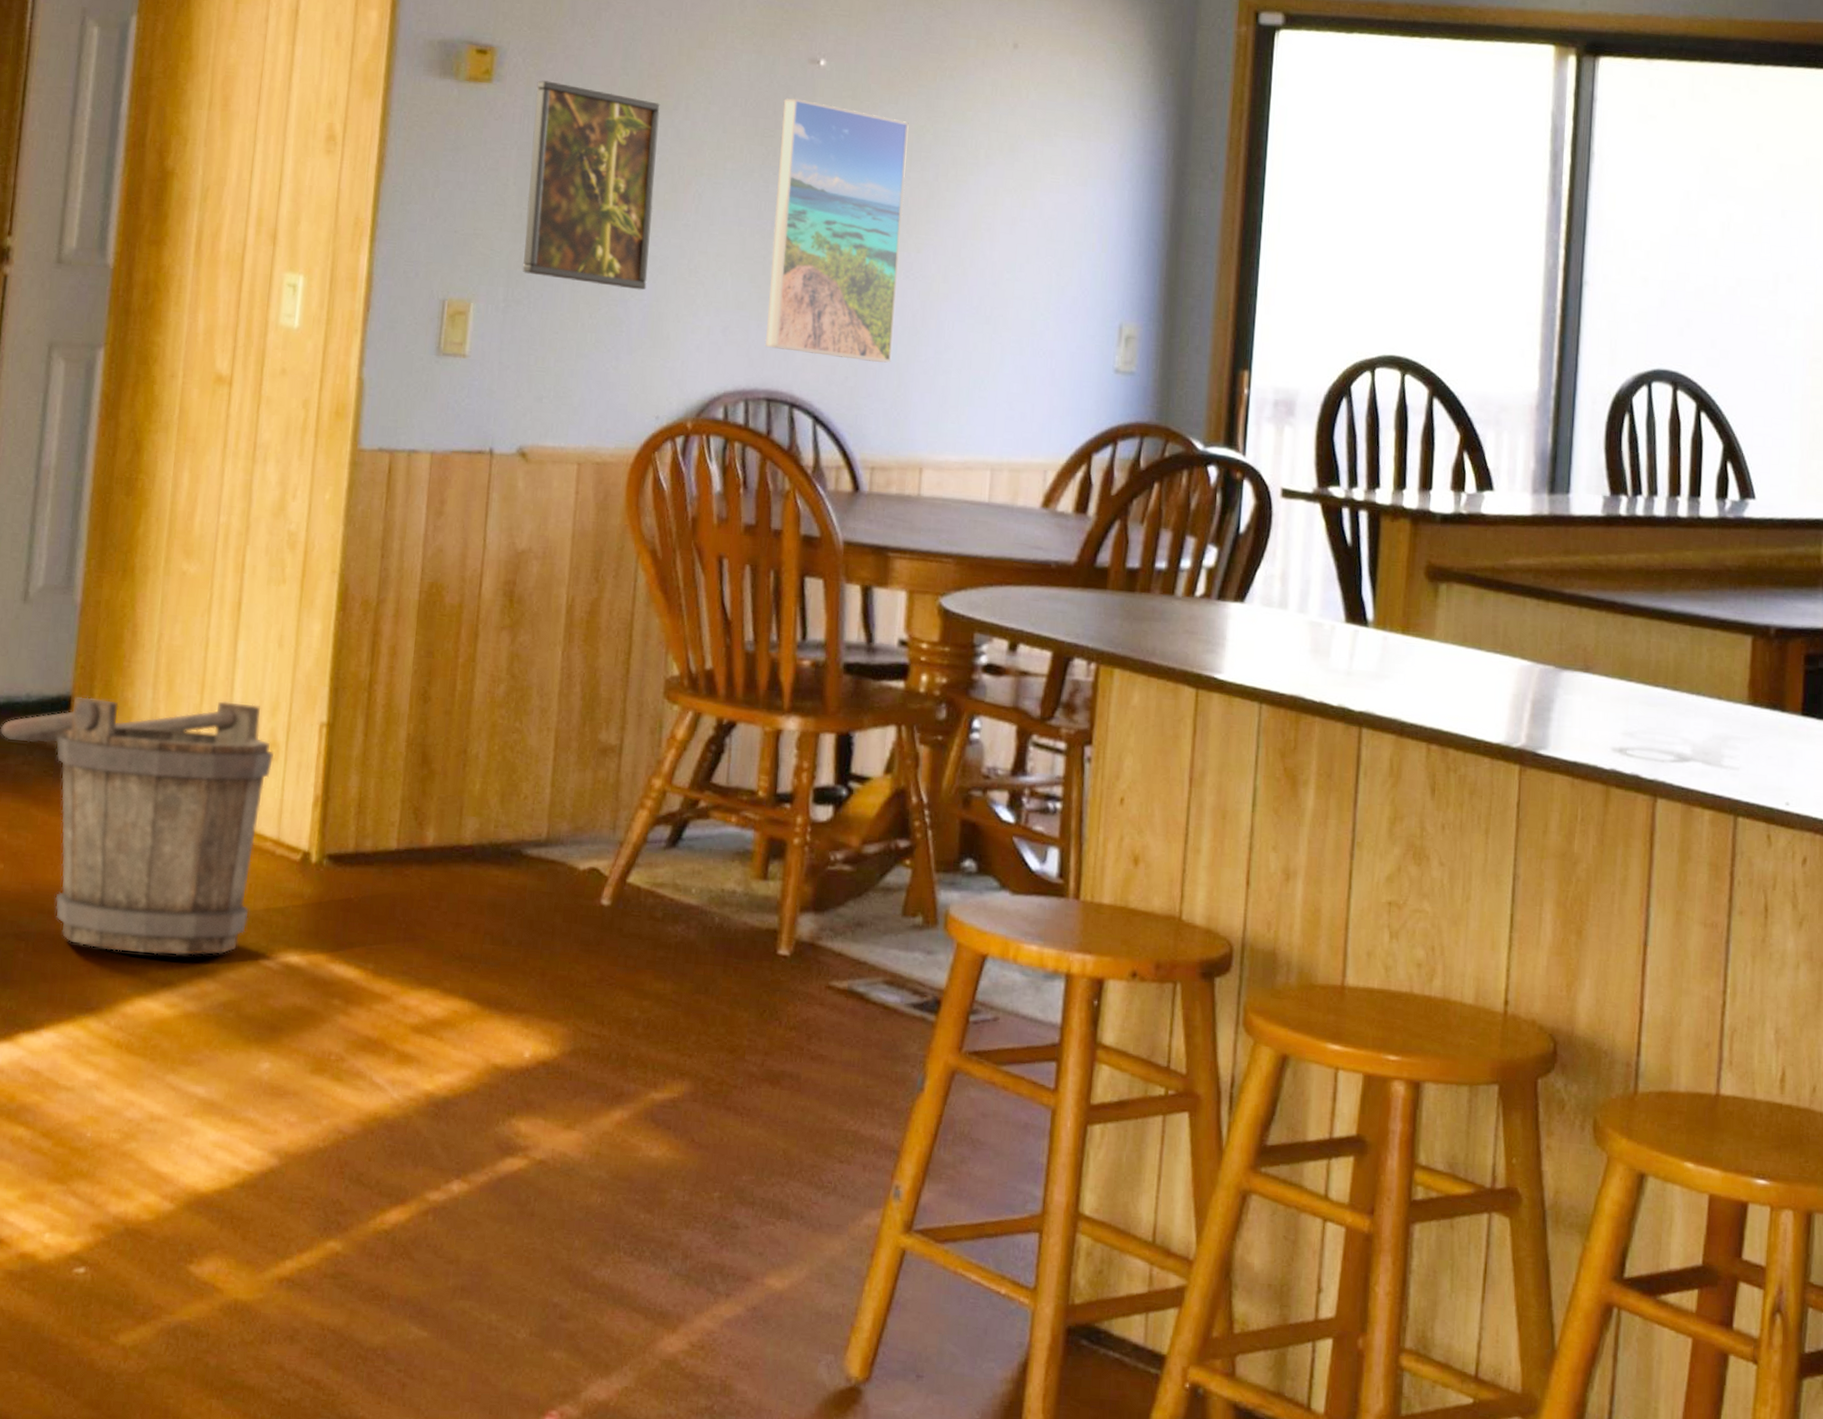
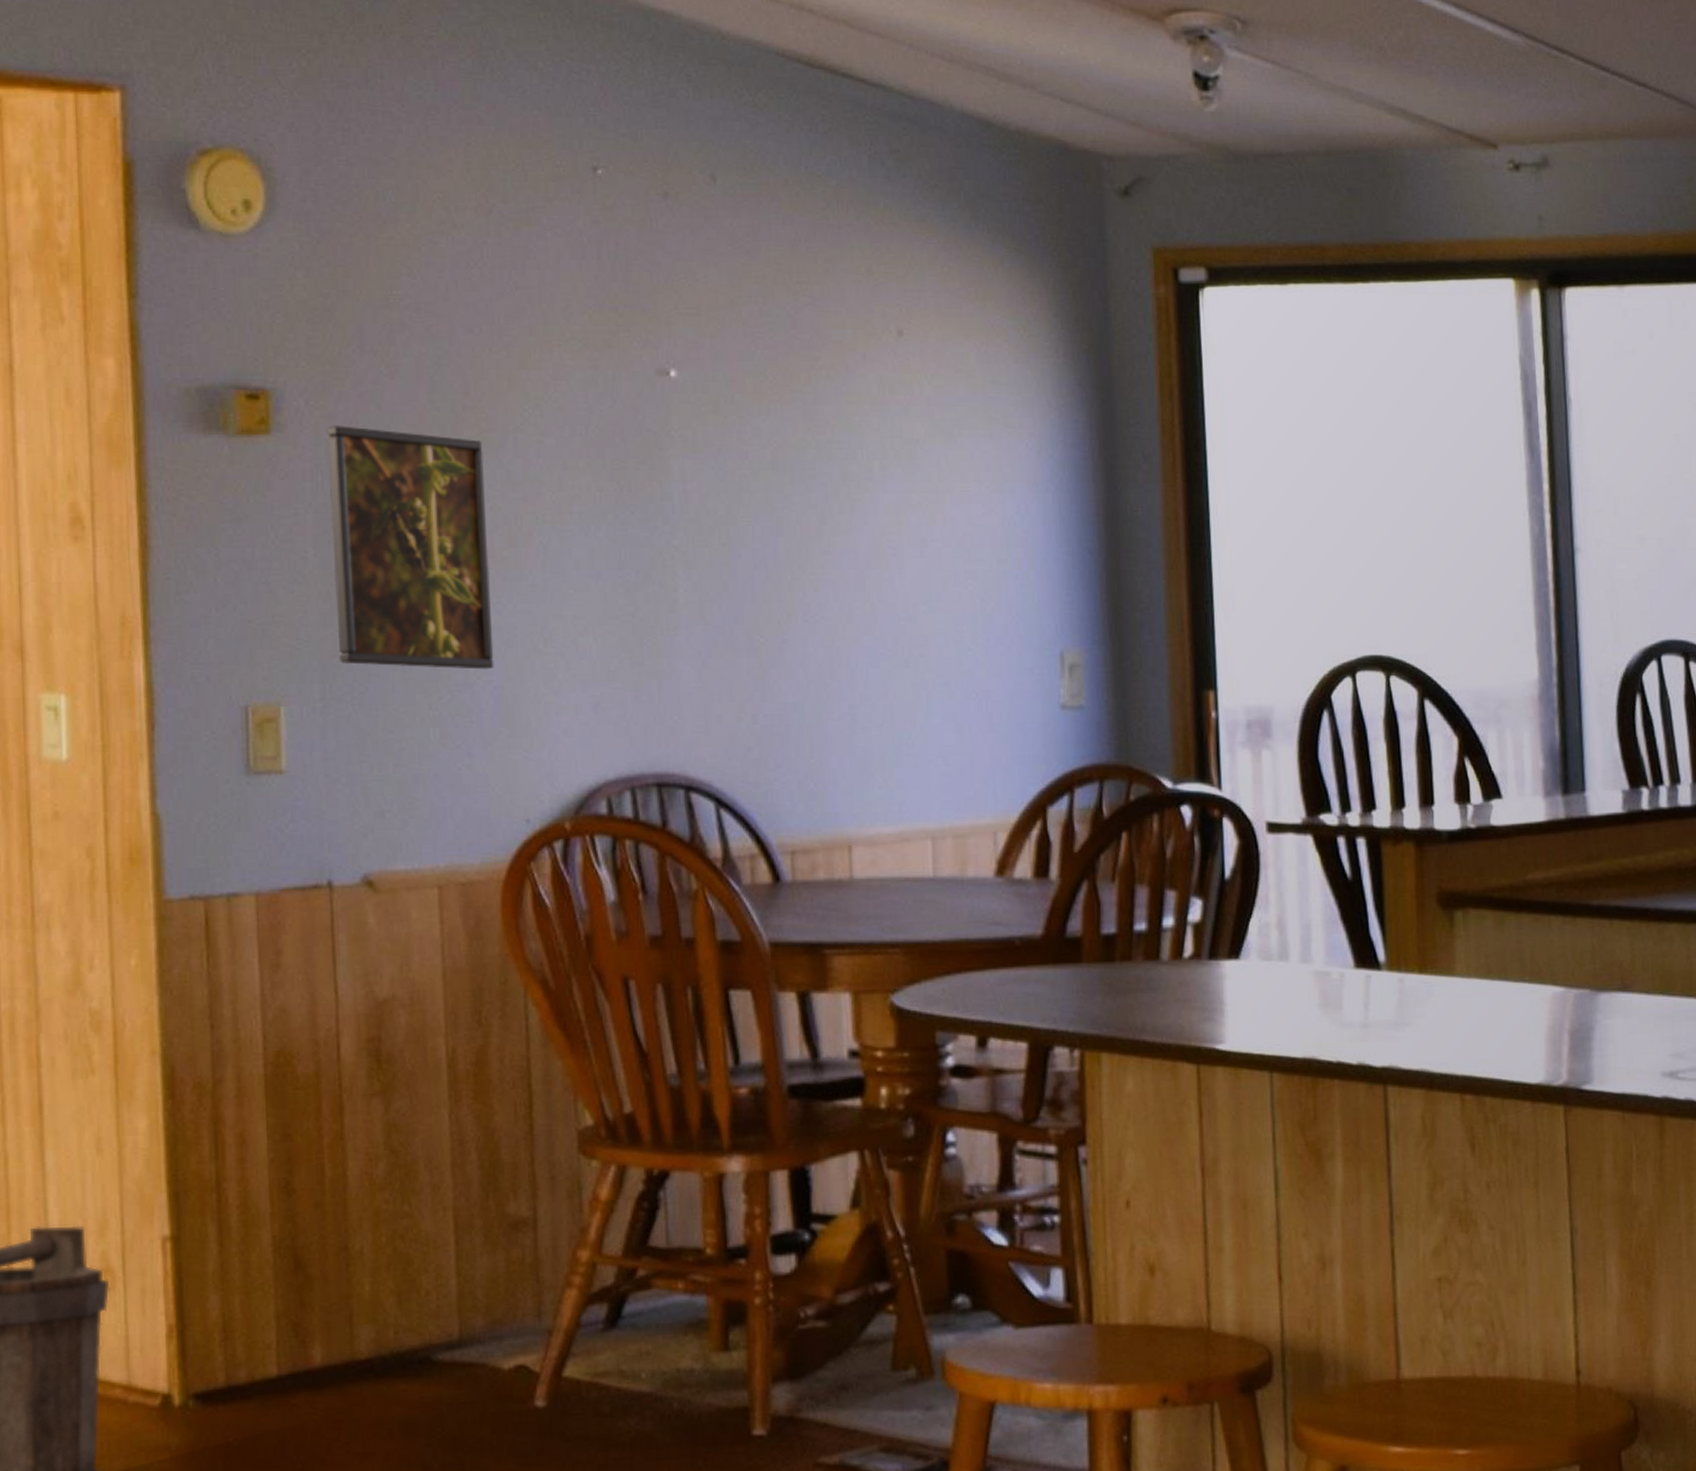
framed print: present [764,98,909,363] -> none [632,419,798,727]

